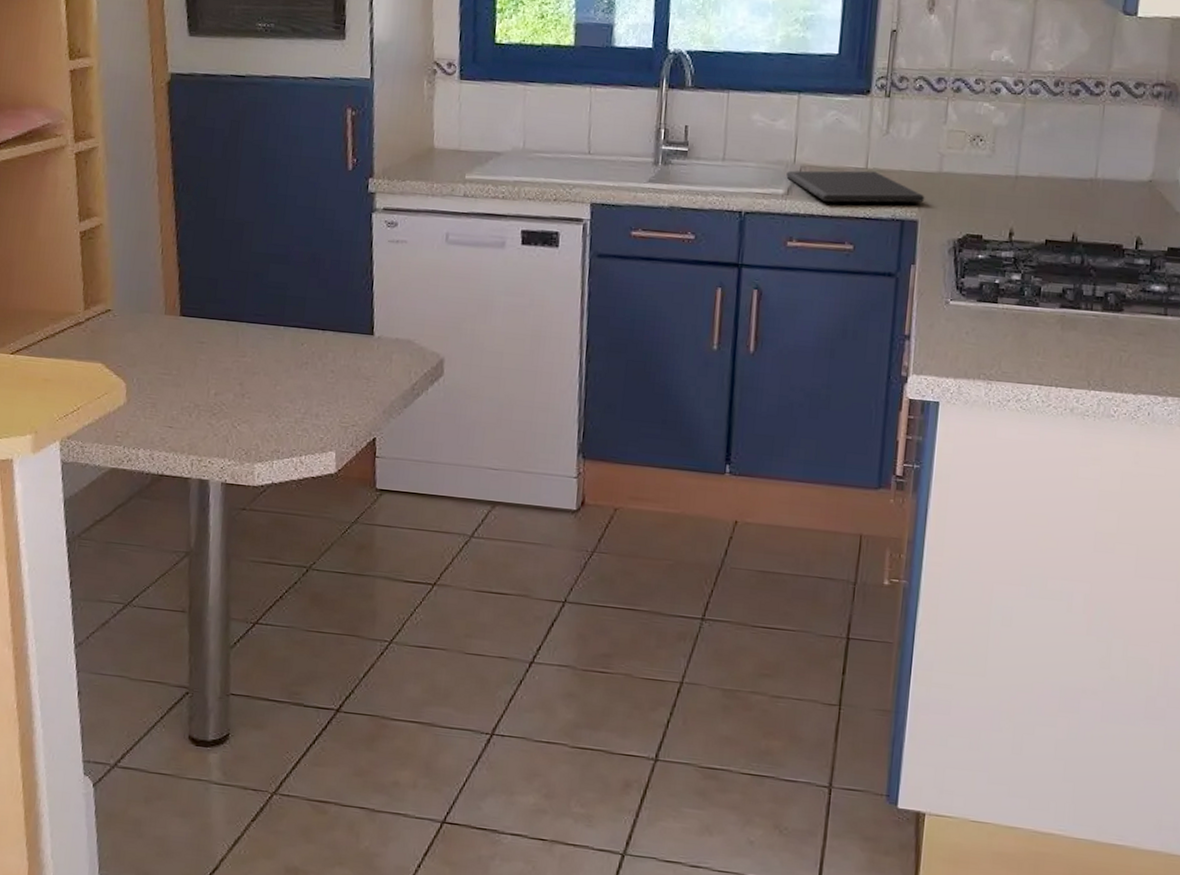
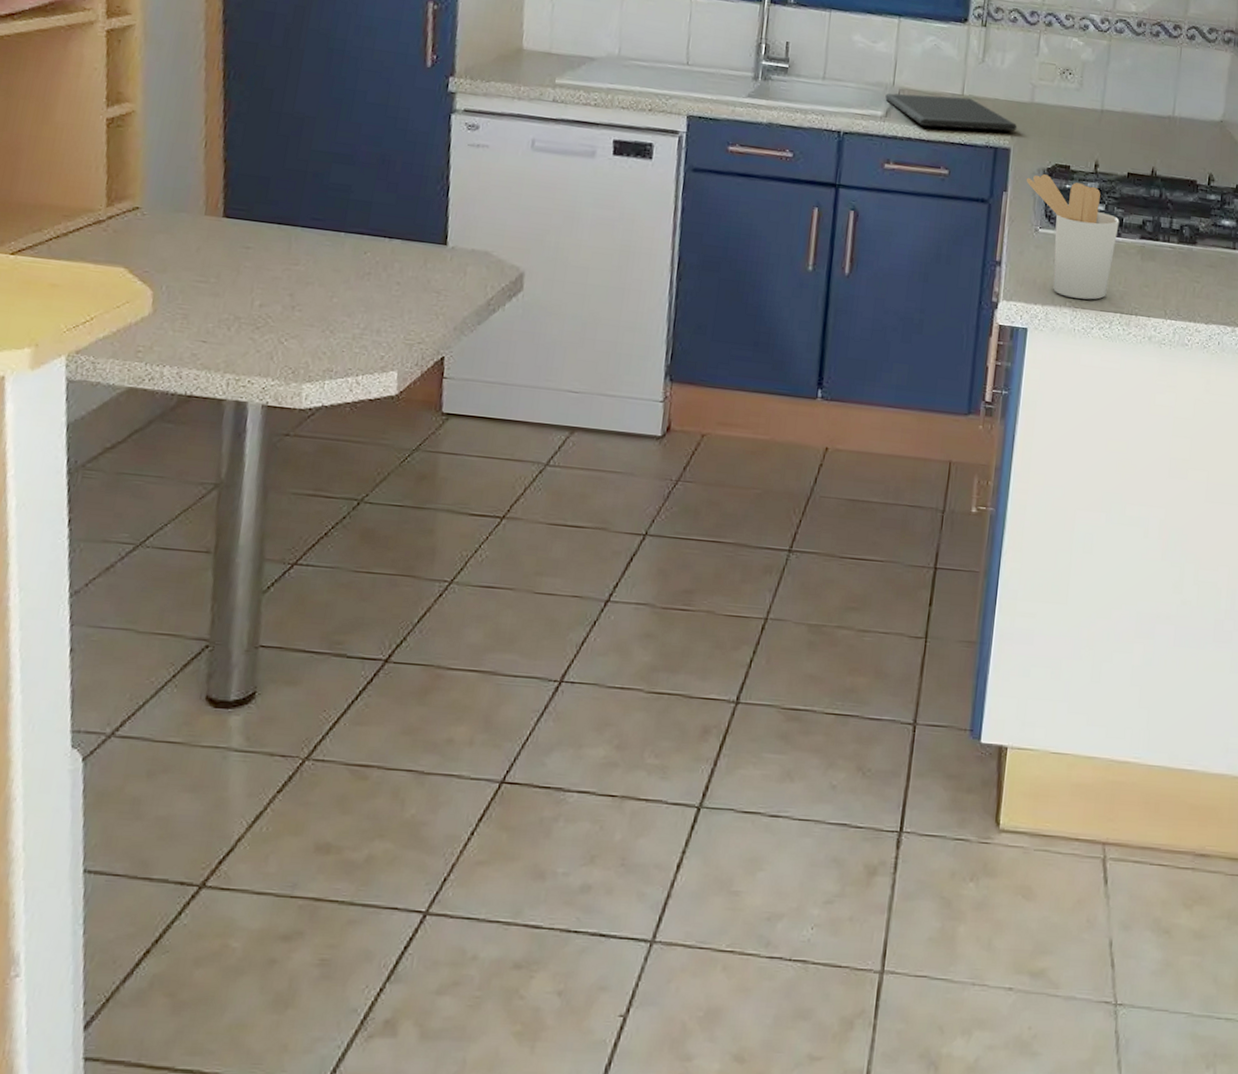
utensil holder: none [936,245,1037,372] -> present [1027,174,1120,300]

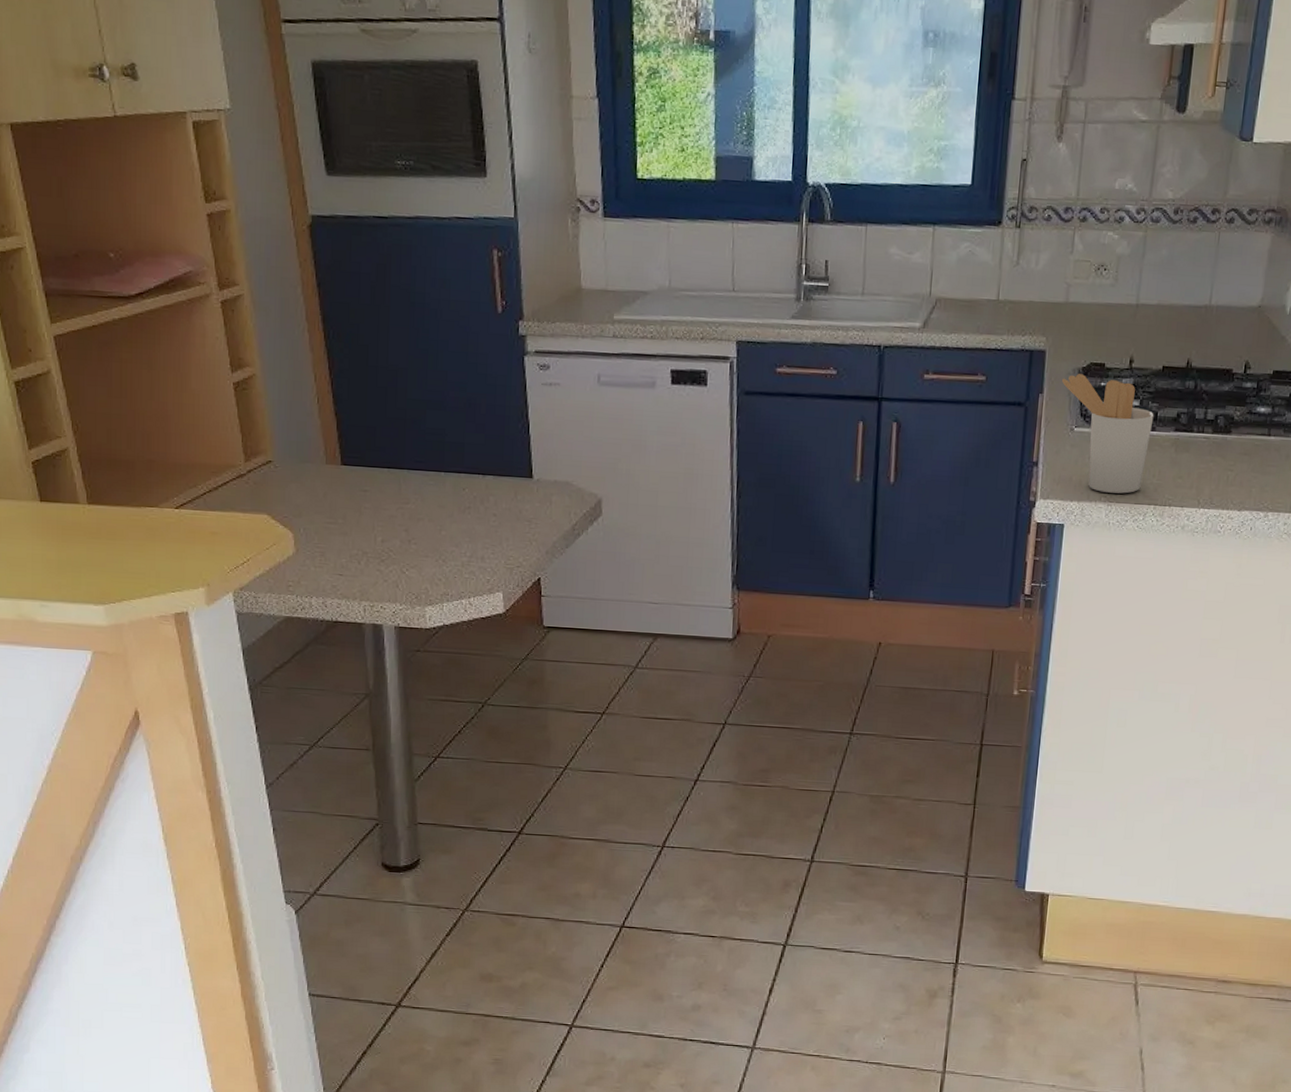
cutting board: present [885,93,1018,131] -> none [922,302,1053,335]

